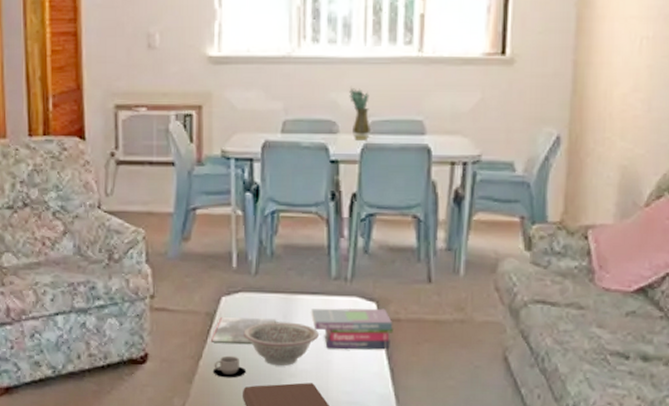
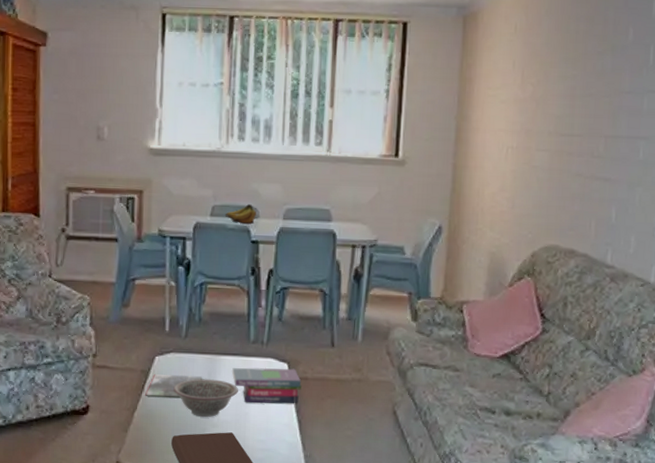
cup: present [212,355,247,378] -> none [146,408,176,428]
fruit: none [298,118,335,142] -> present [224,204,256,225]
vase: present [349,87,372,142] -> none [268,179,287,226]

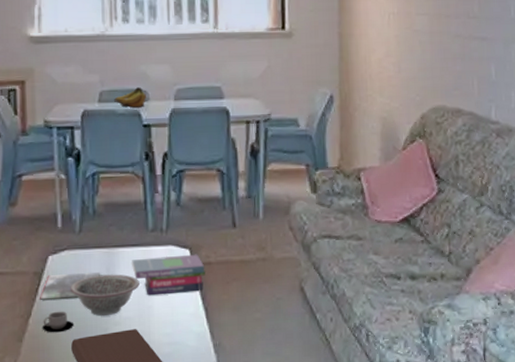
cup: none [146,408,176,428] -> present [42,311,75,333]

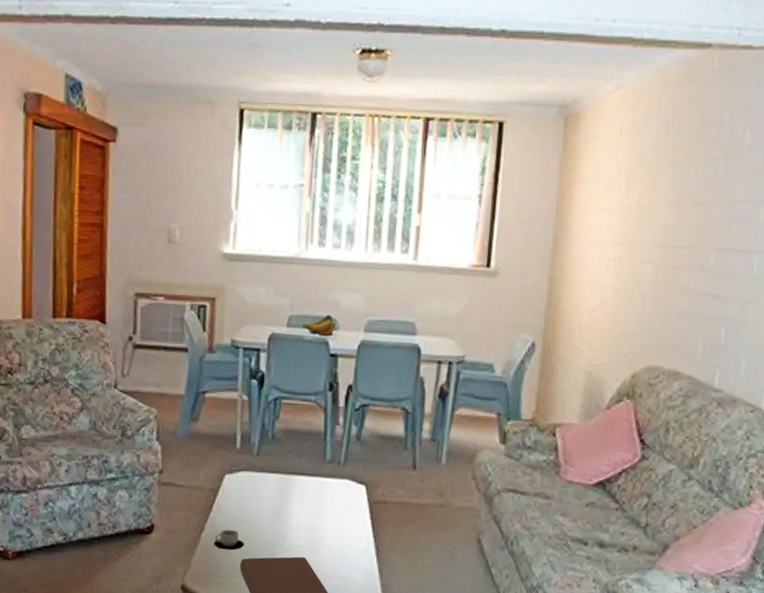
magazine: present [40,272,101,300] -> none [213,493,275,519]
decorative bowl: present [70,274,140,316] -> none [243,499,312,540]
books: present [131,254,205,295] -> none [305,489,380,529]

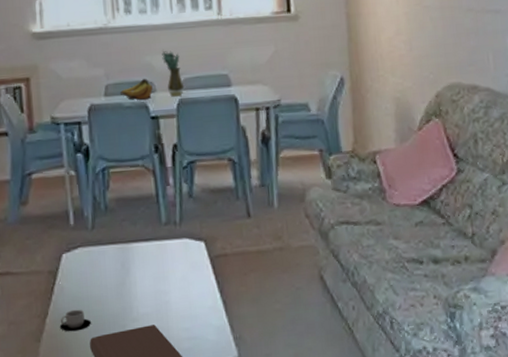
vase: none [349,288,368,339] -> present [162,50,185,98]

